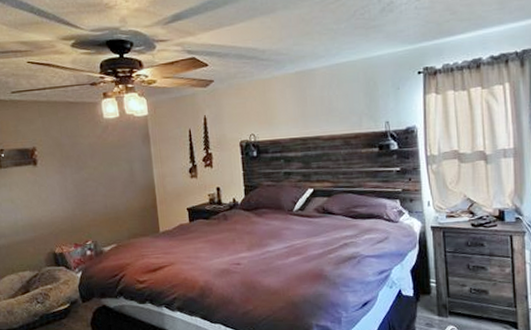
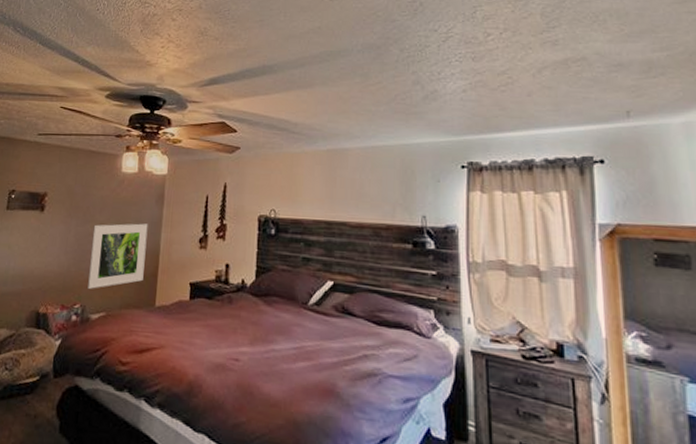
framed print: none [88,163,144,227] -> present [88,223,148,289]

